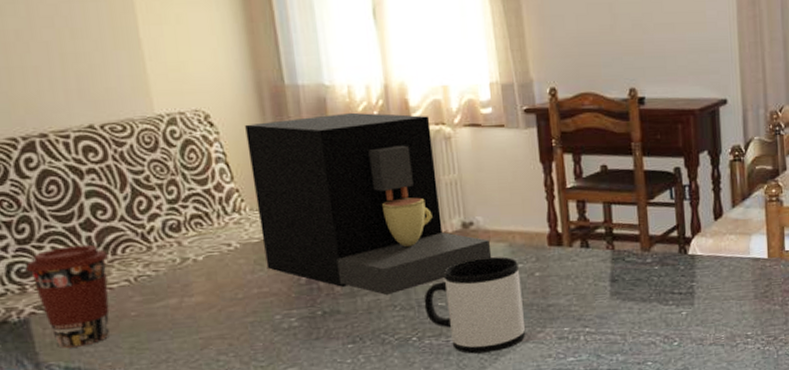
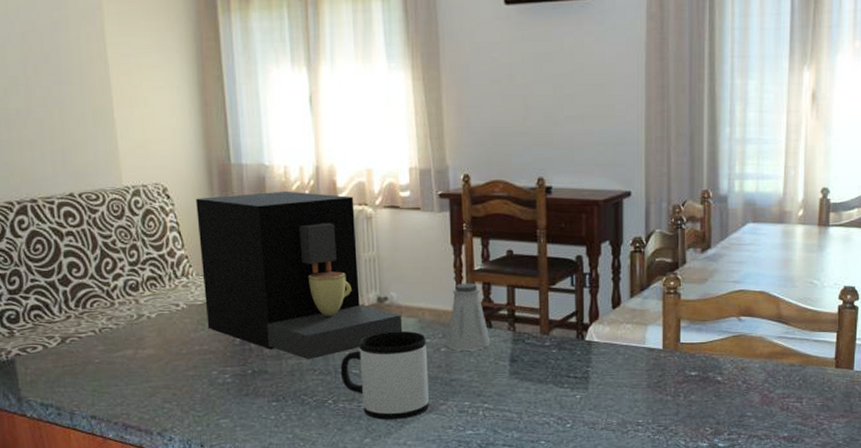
coffee cup: present [25,244,110,348] -> none [14,297,80,387]
saltshaker: none [540,201,589,274] -> present [446,283,491,351]

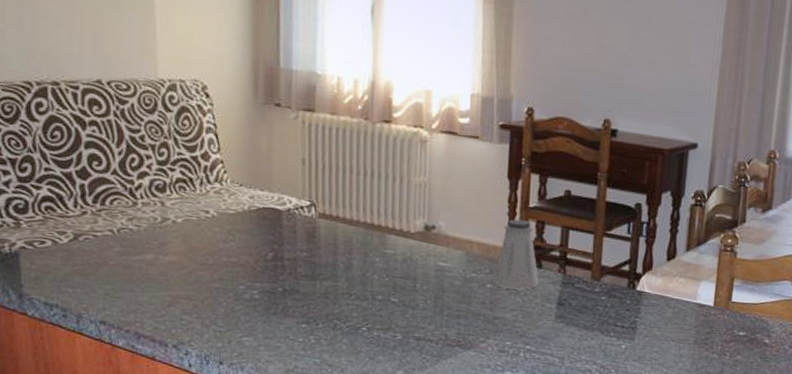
coffee maker: present [196,191,403,360] -> none [237,100,449,284]
mug: present [340,331,430,420] -> none [378,261,472,354]

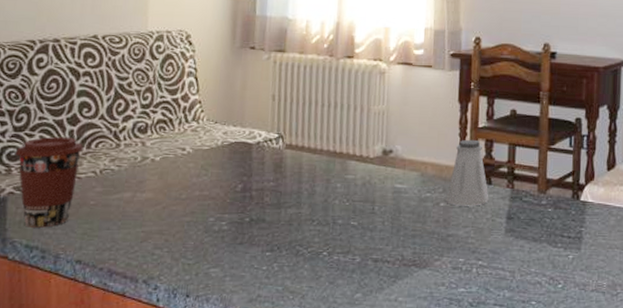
coffee cup: none [22,190,98,286] -> present [15,136,85,228]

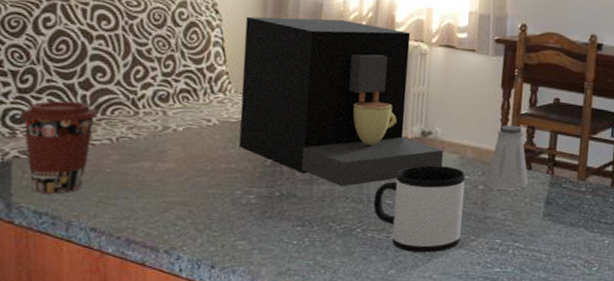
coffee maker: none [211,43,405,210] -> present [238,16,444,187]
mug: none [338,184,427,275] -> present [373,165,465,253]

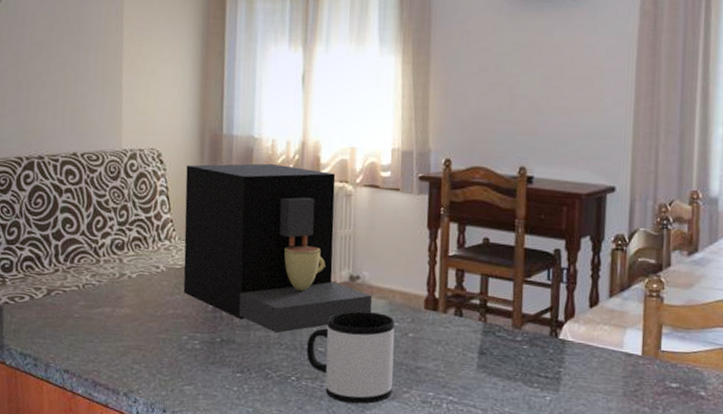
coffee cup: present [19,100,99,194] -> none [8,250,68,337]
saltshaker: present [484,125,529,190] -> none [414,268,460,339]

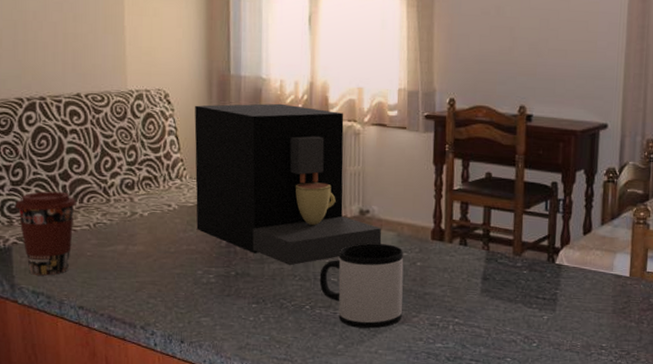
coffee cup: none [8,250,68,337] -> present [14,191,78,276]

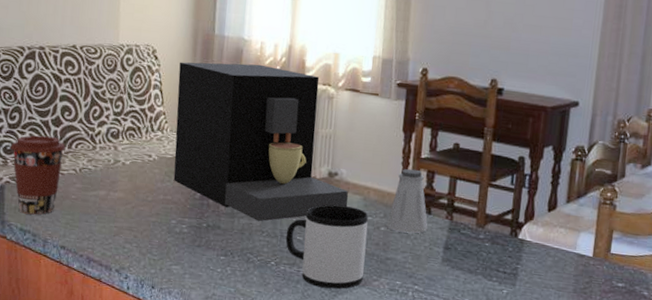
saltshaker: none [422,201,465,267] -> present [386,168,428,234]

